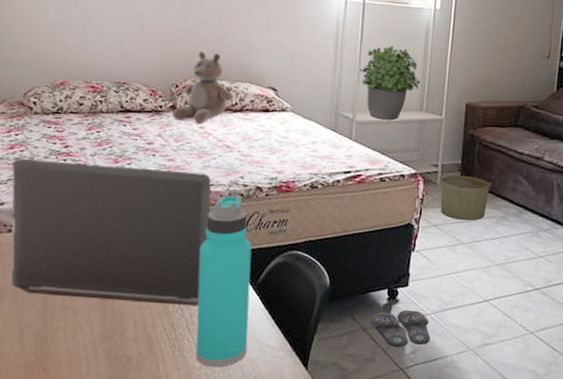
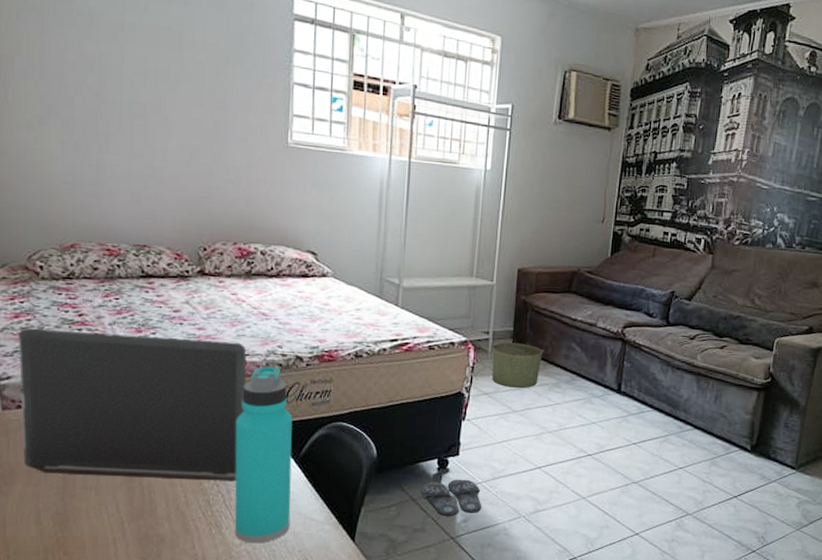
stuffed animal: present [172,51,233,124] -> none [201,211,268,290]
potted plant: present [360,46,421,121] -> none [407,208,471,287]

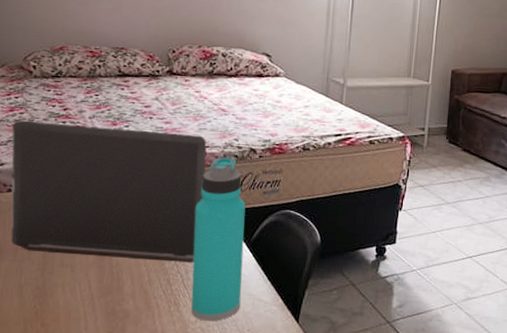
slippers: present [421,479,482,516] -> none [361,266,417,301]
basket: present [491,342,544,388] -> none [426,138,476,181]

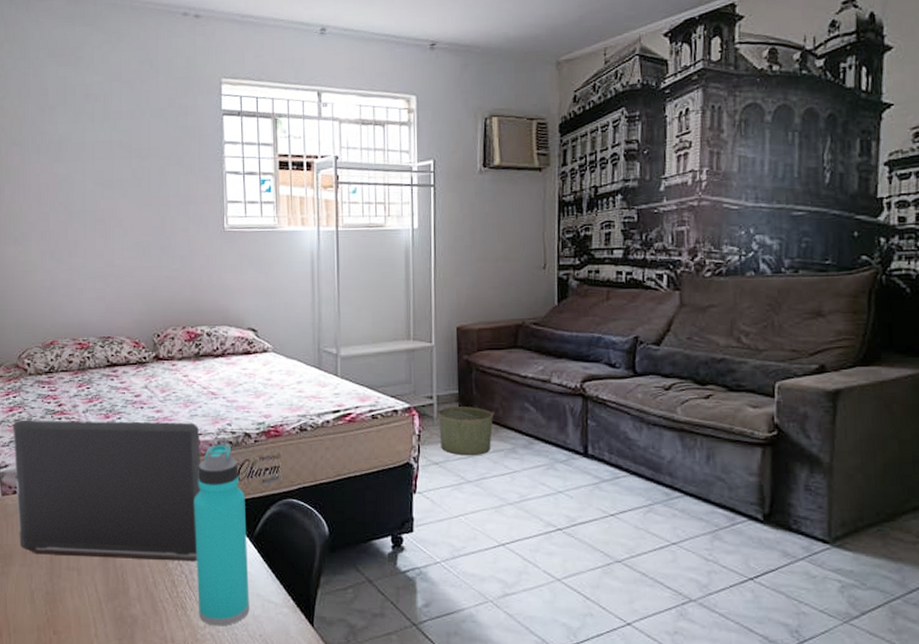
basket: none [426,138,476,181] -> present [436,406,495,455]

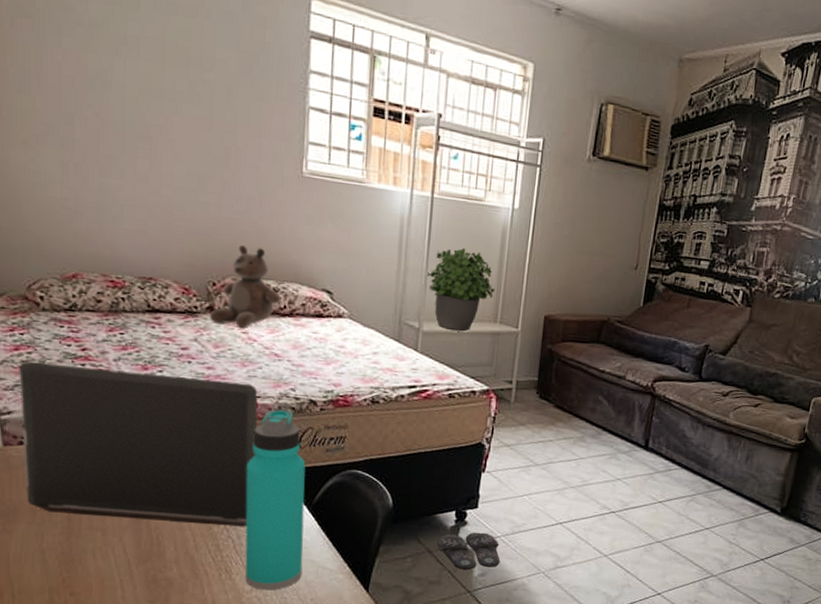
stuffed animal: none [157,298,213,372] -> present [210,244,280,328]
potted plant: none [340,273,405,353] -> present [428,248,496,332]
slippers: none [377,558,444,600] -> present [438,532,500,570]
basket: present [436,406,495,455] -> none [514,392,570,441]

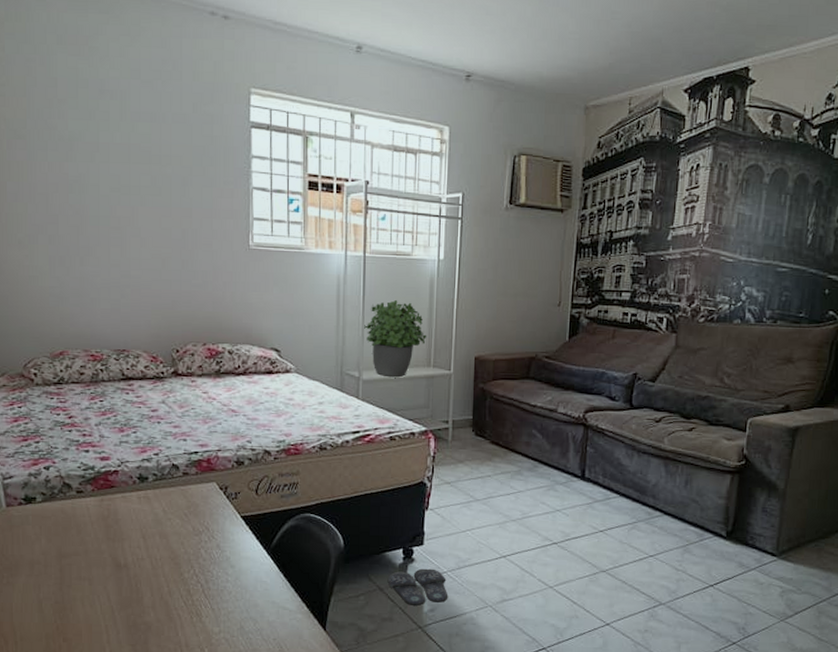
laptop computer: present [19,361,258,527] -> none [18,431,220,572]
stuffed animal: present [210,244,280,328] -> none [175,314,235,388]
water bottle: present [245,409,306,591] -> none [211,460,265,632]

